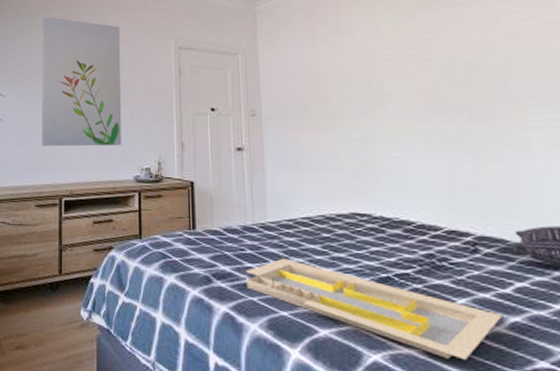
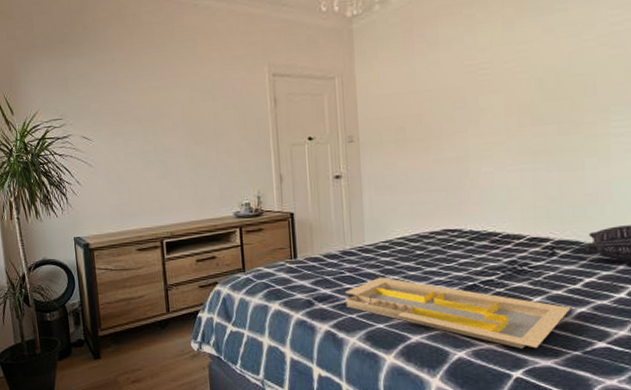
wall art: present [41,16,122,146] -> none [123,47,220,190]

